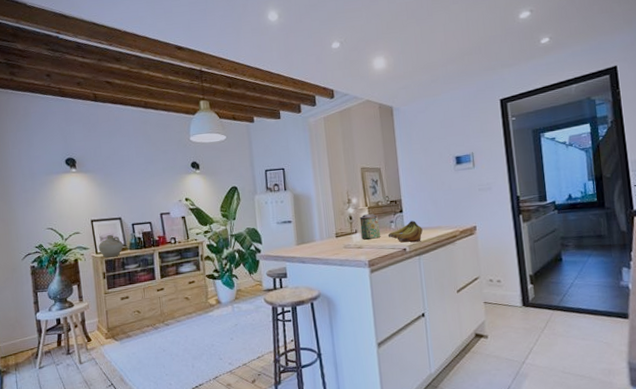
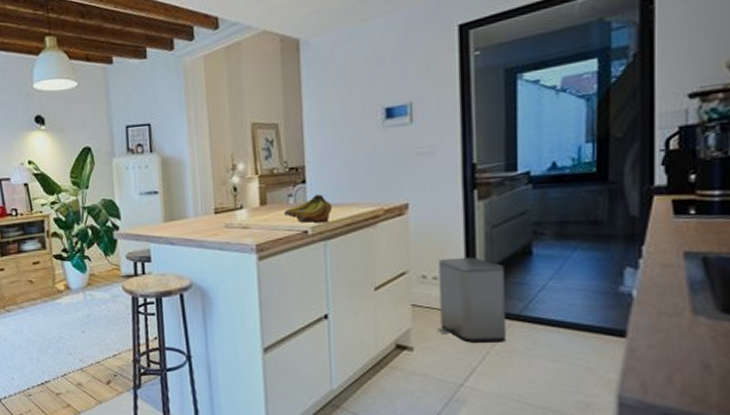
canister: present [359,214,381,240] -> none [246,184,275,218]
pedal bin: none [500,264,550,329] -> present [437,257,505,343]

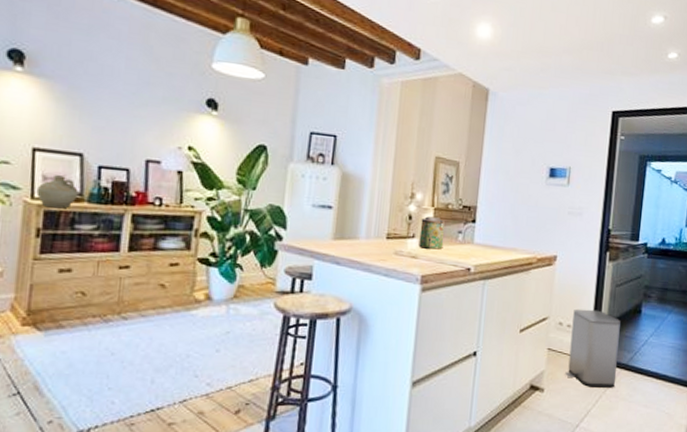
canister: none [246,184,275,218] -> present [419,216,444,250]
fruit: present [283,194,332,223] -> none [451,235,495,263]

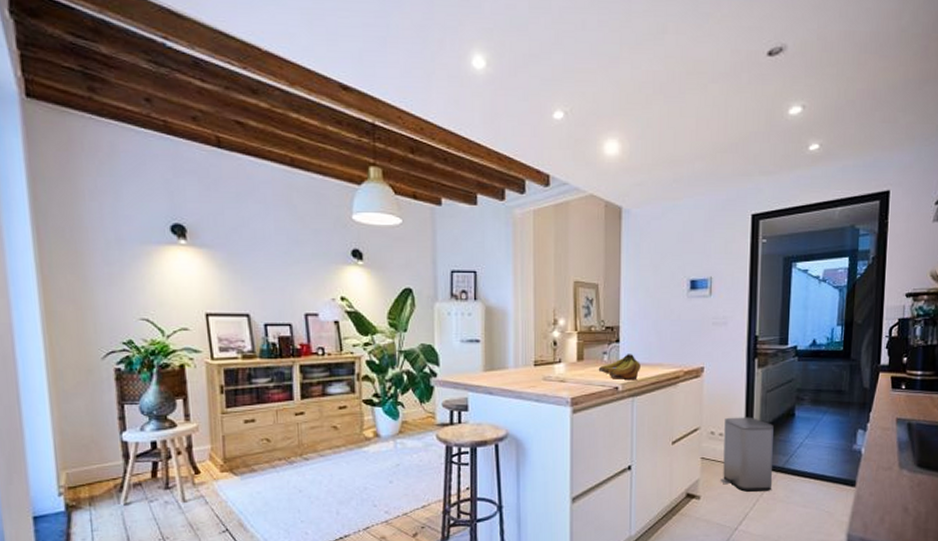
ceramic jug: present [36,175,79,209] -> none [215,336,251,366]
canister: present [419,216,444,250] -> none [566,341,590,372]
fruit: none [451,235,495,263] -> present [598,354,640,381]

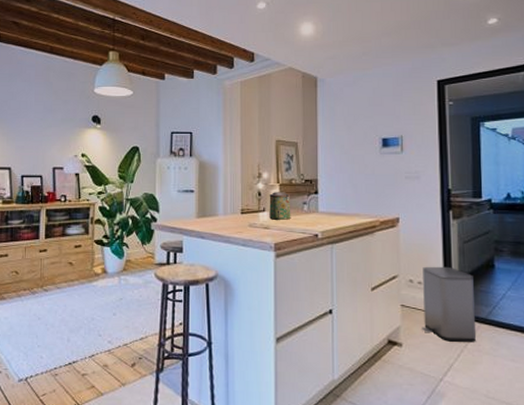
canister: none [566,341,590,372] -> present [269,192,291,220]
fruit: present [598,354,640,381] -> none [299,204,338,229]

